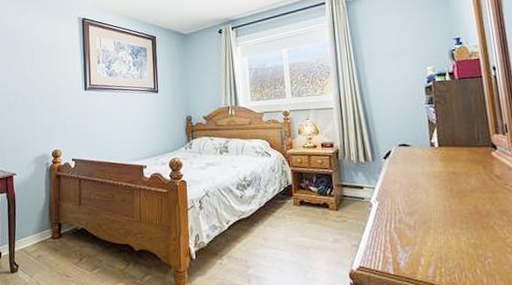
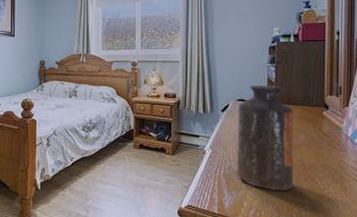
bottle: none [401,127,473,244] -> present [237,85,294,191]

